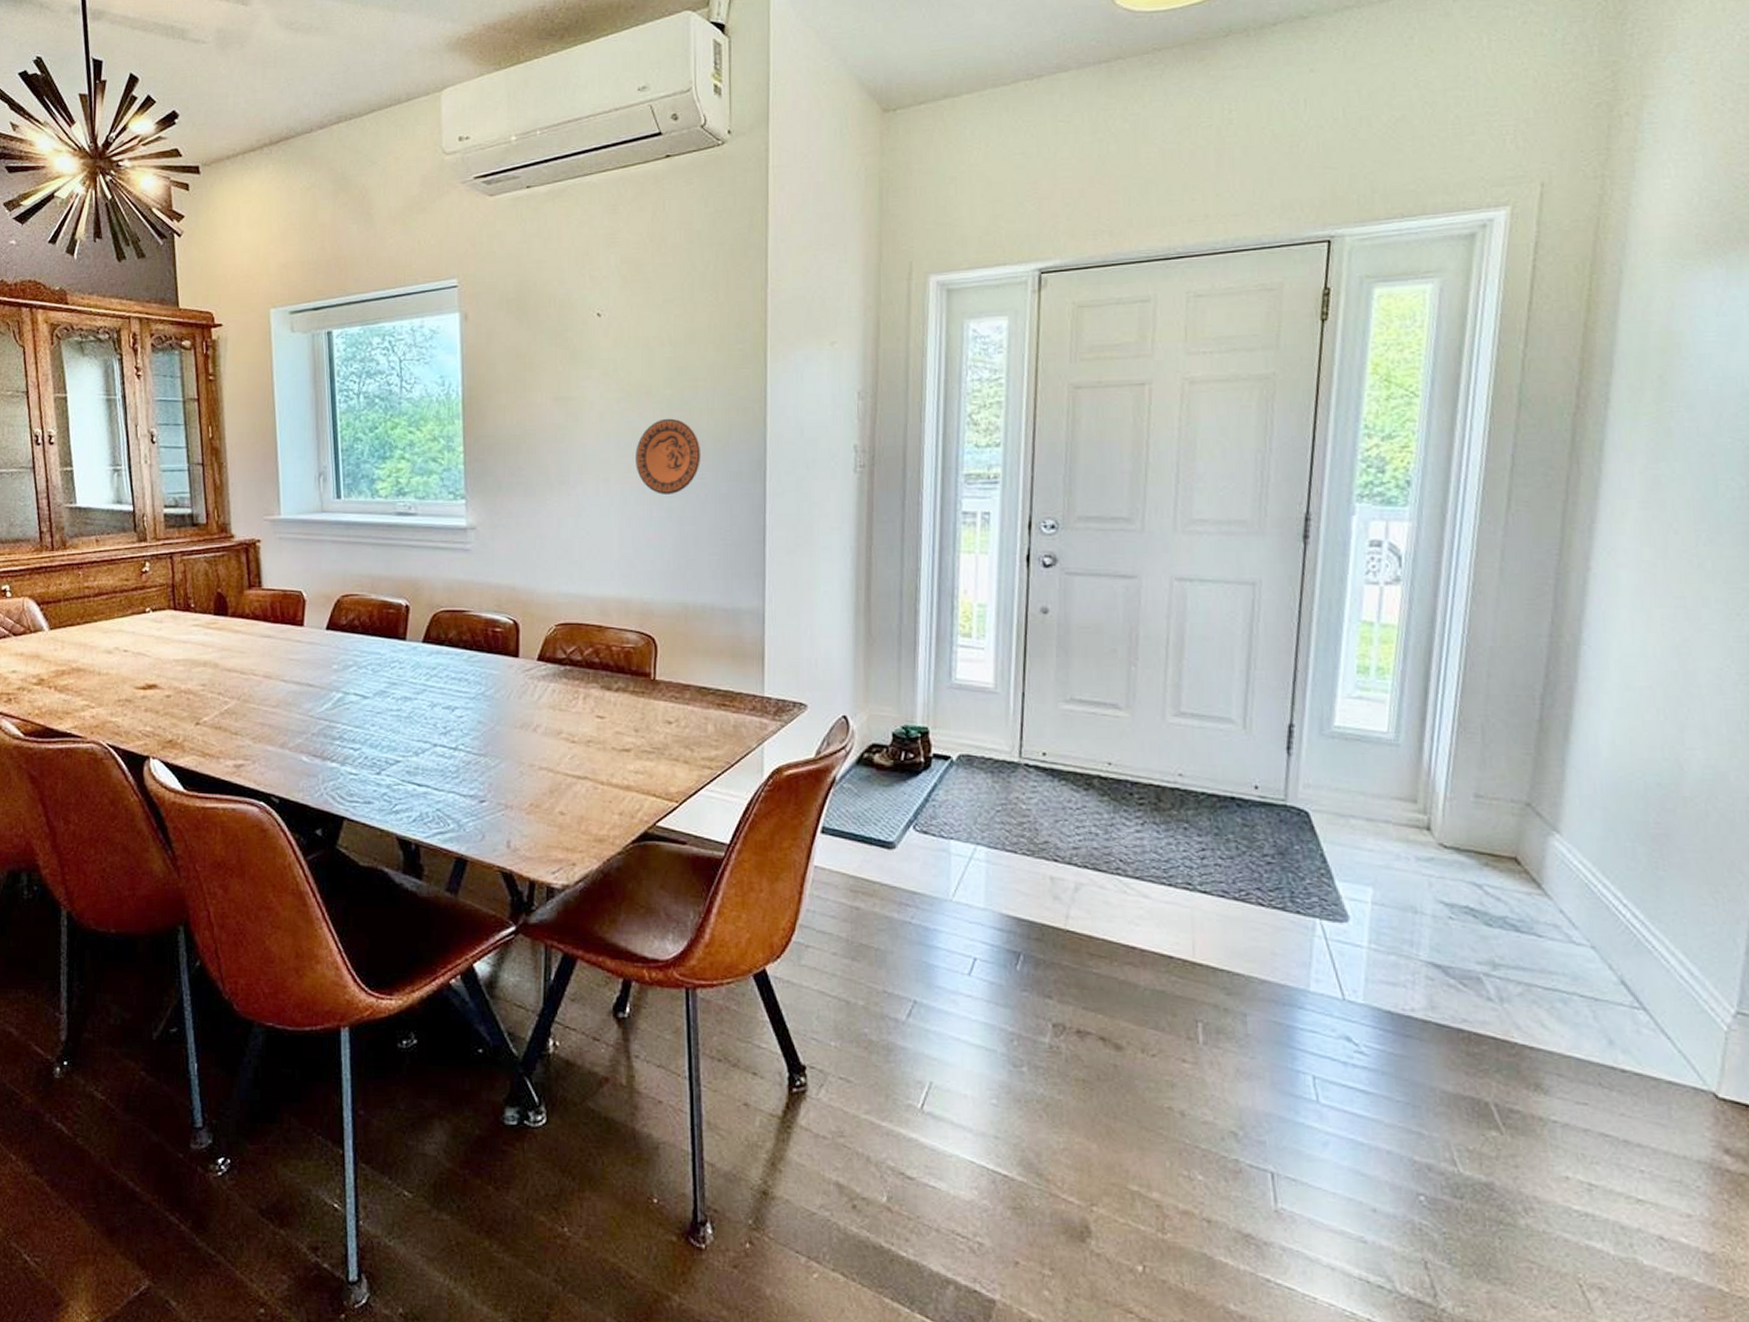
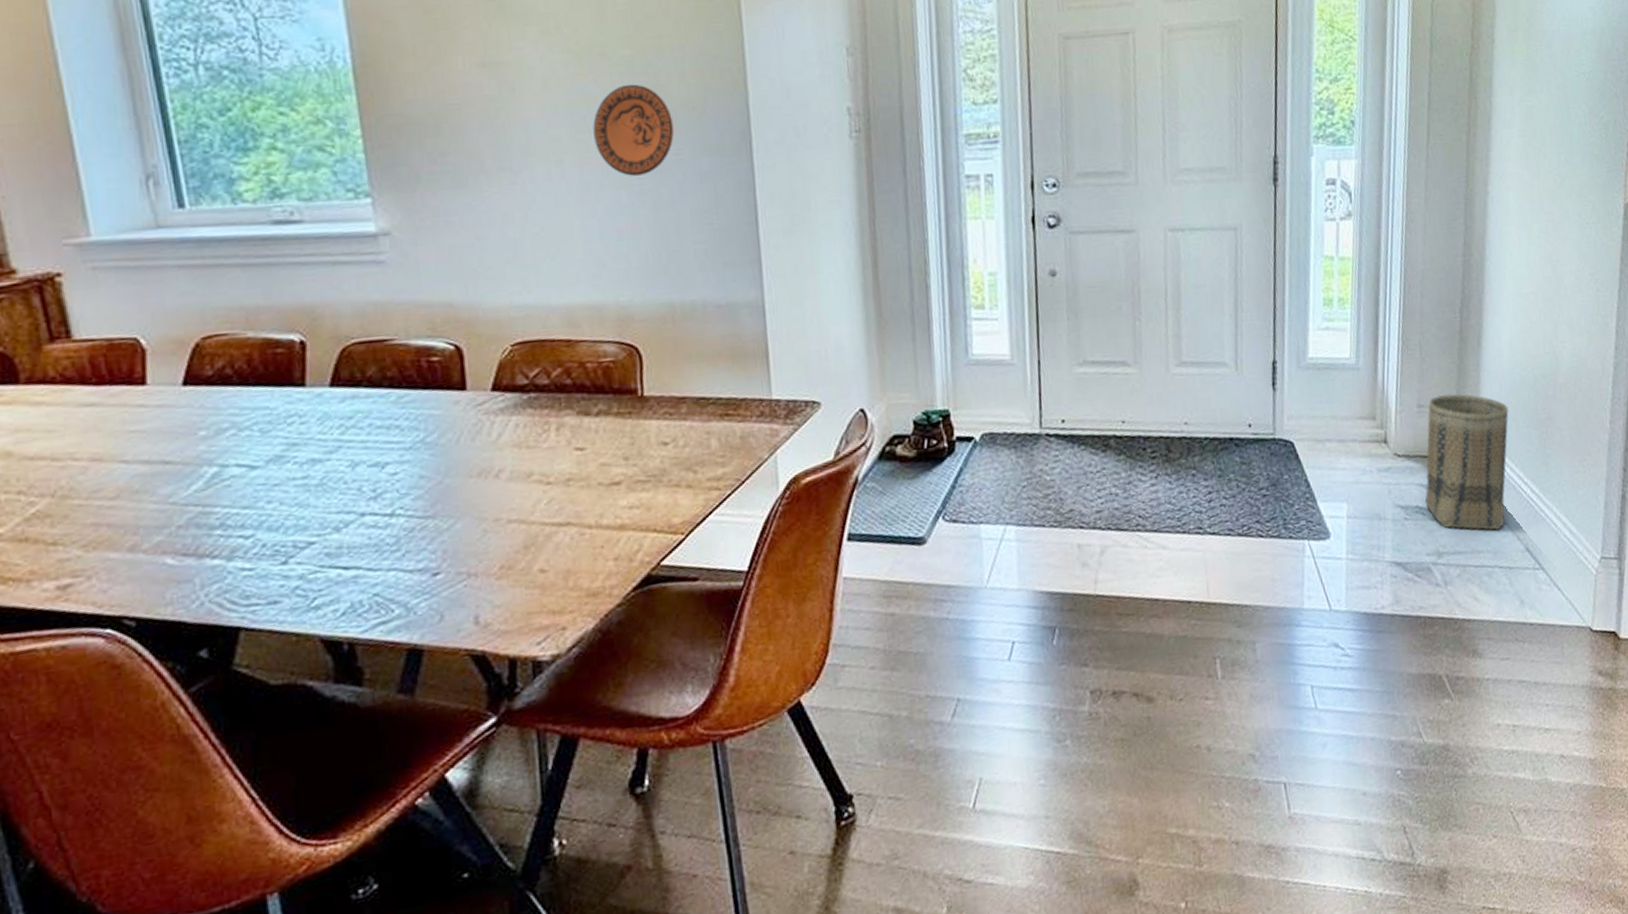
basket: none [1479,787,1605,952] -> present [1425,394,1509,531]

